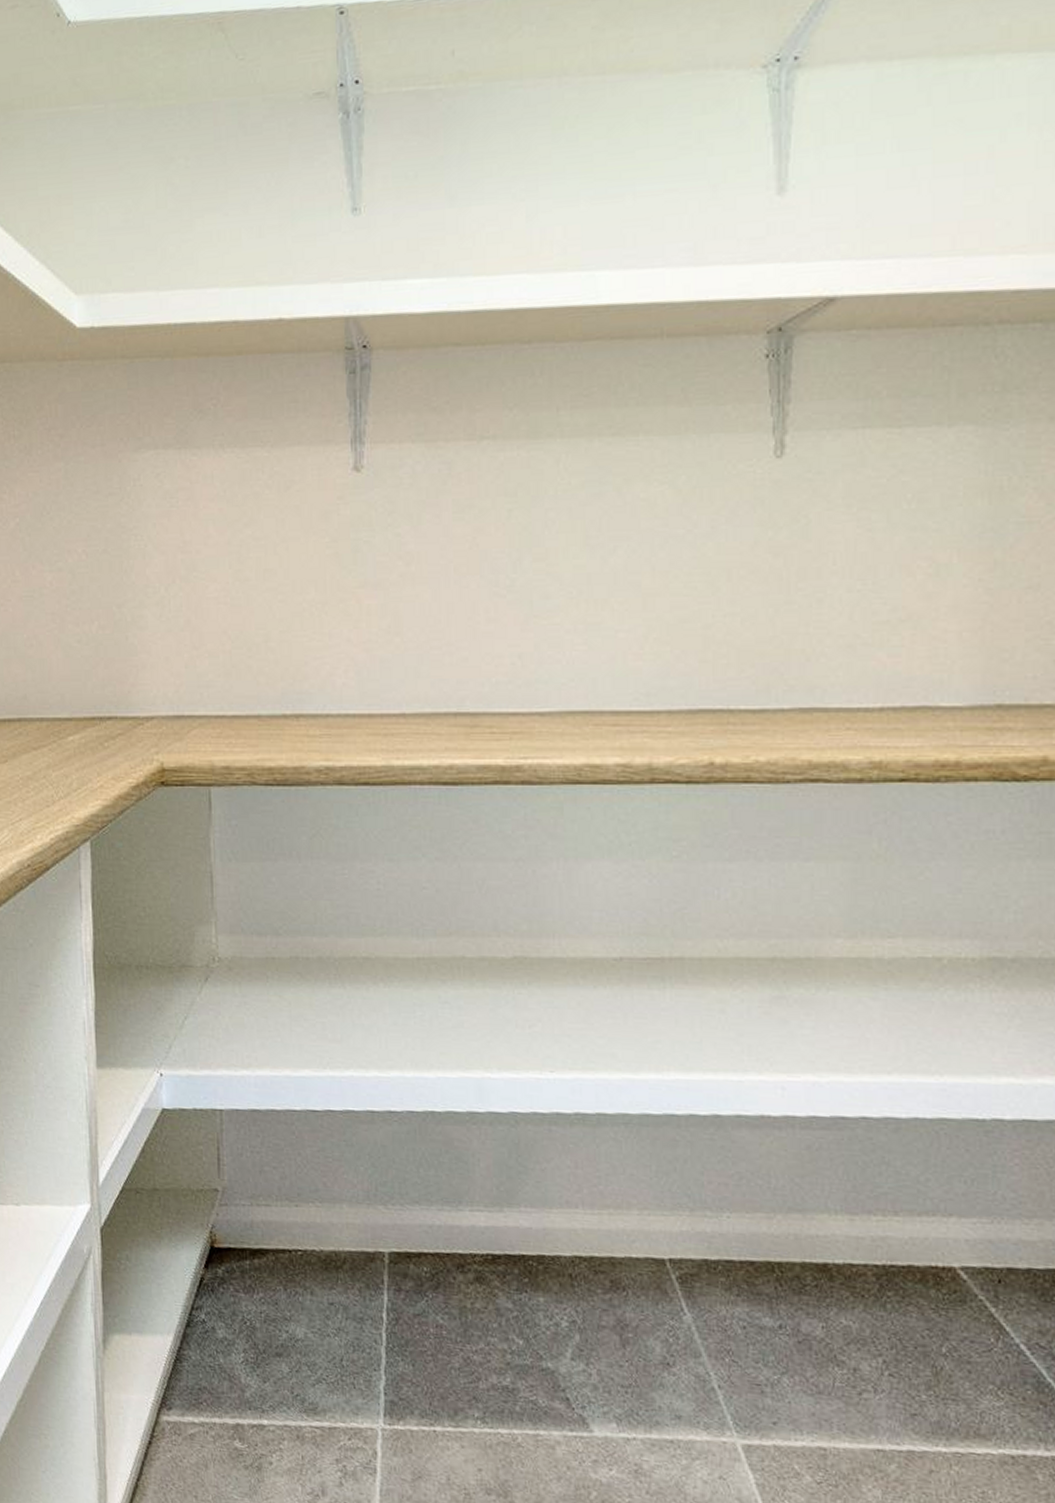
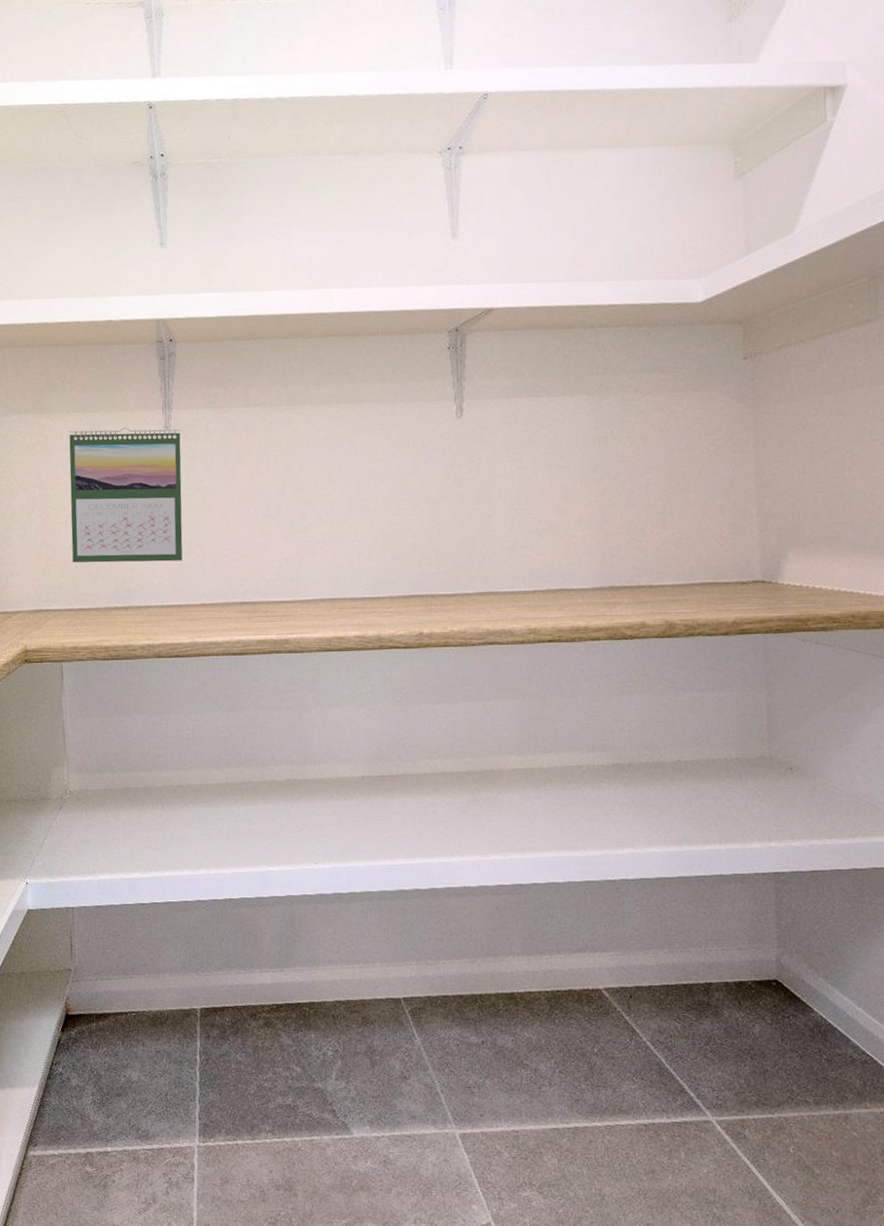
calendar: none [222,468,377,655] -> present [69,427,183,563]

